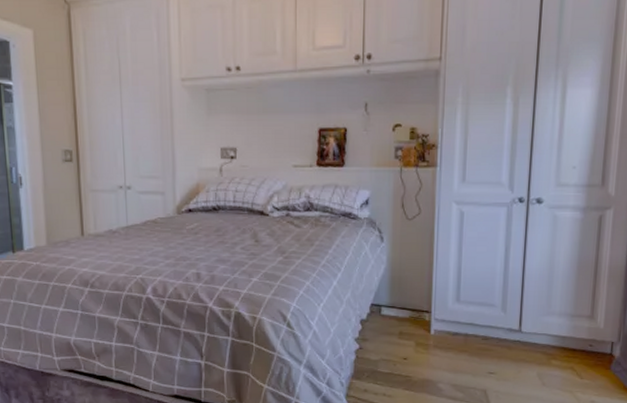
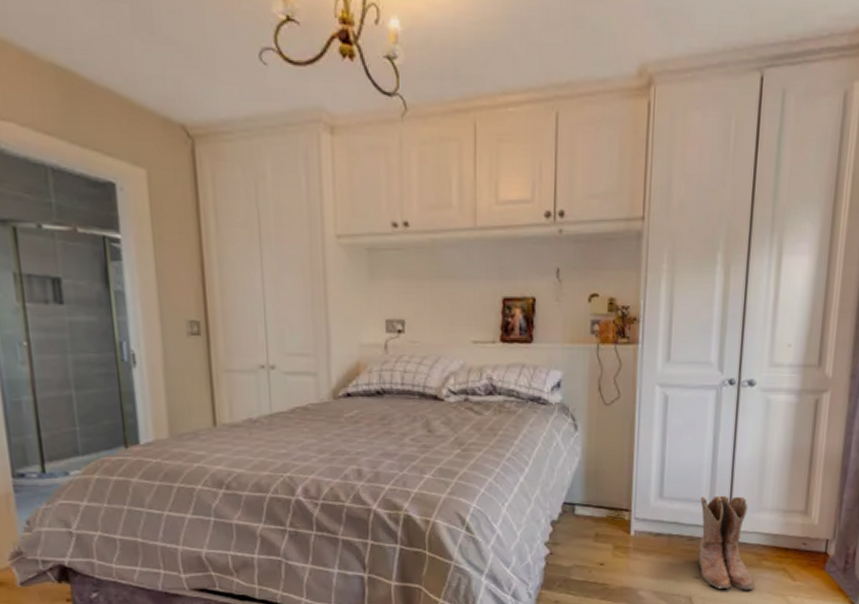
boots: none [491,300,545,386] -> present [697,495,755,590]

